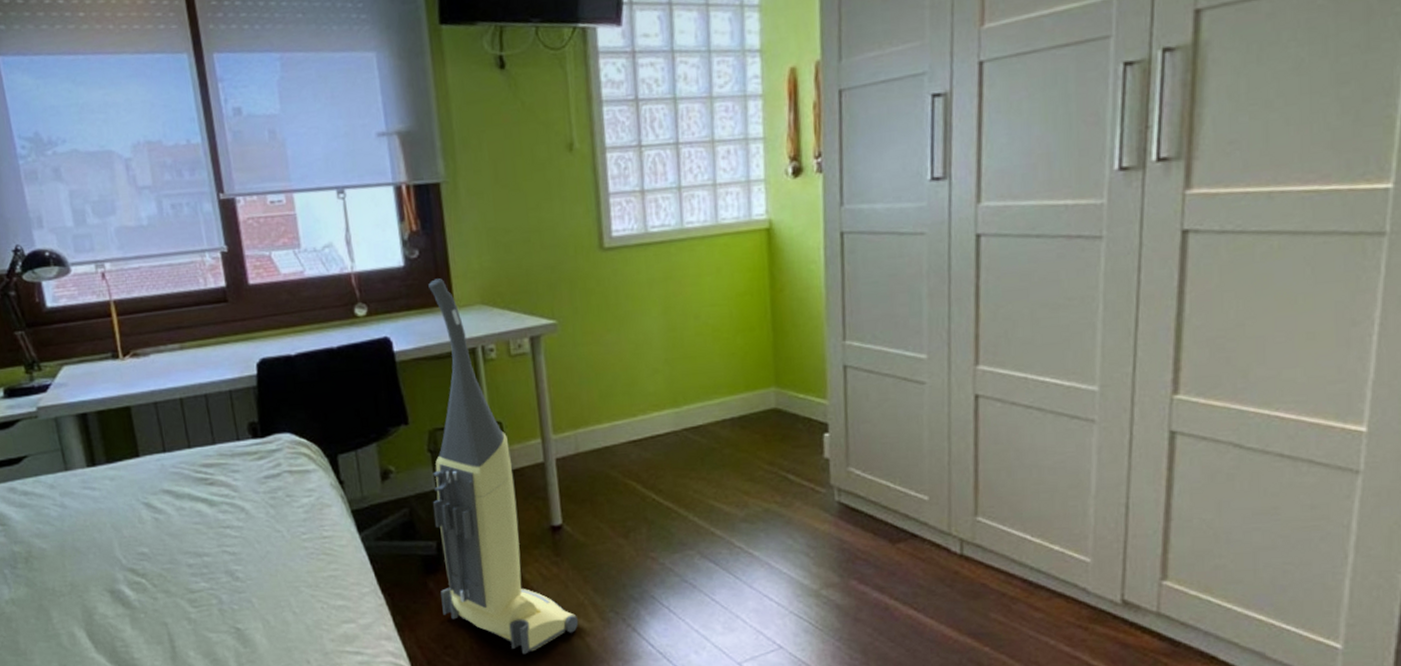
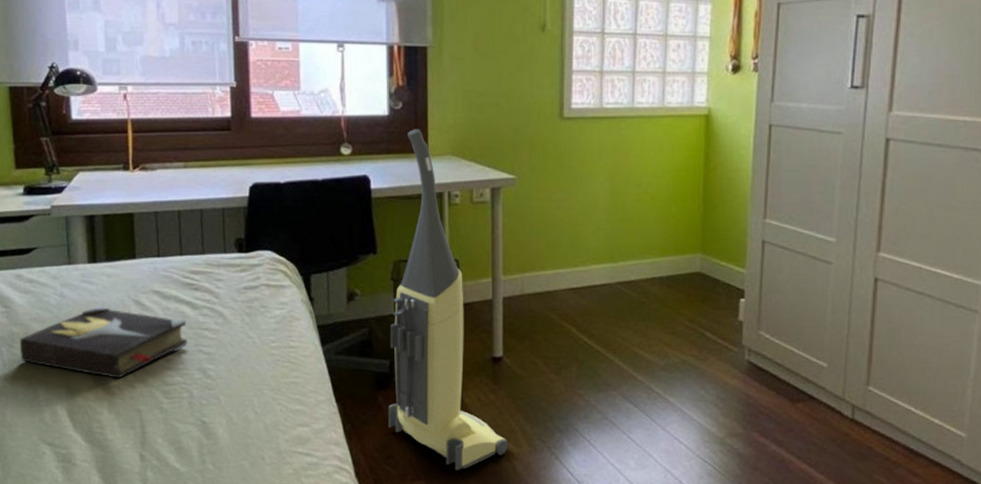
hardback book: none [23,513,210,591] -> present [19,306,188,379]

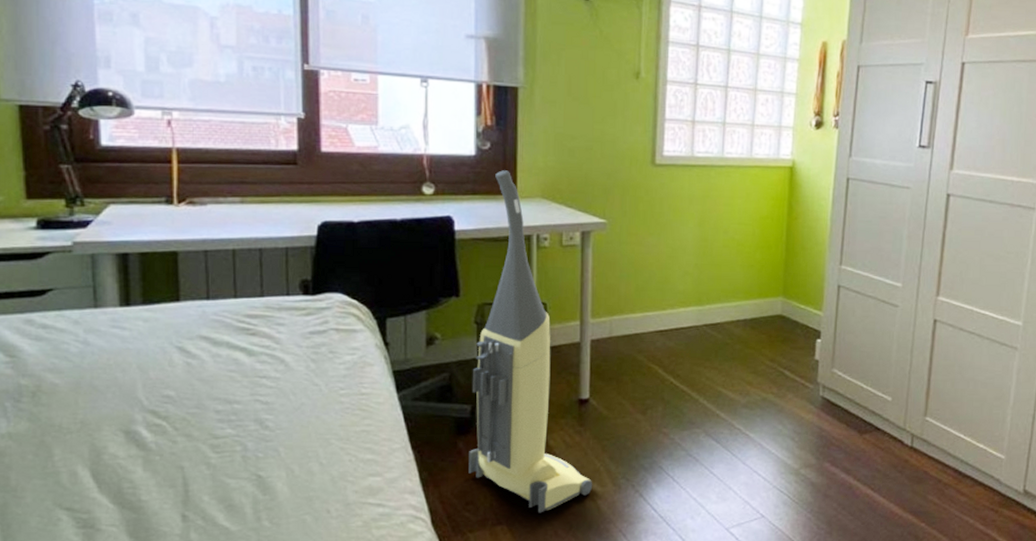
hardback book: present [19,306,188,379] -> none [29,353,242,433]

